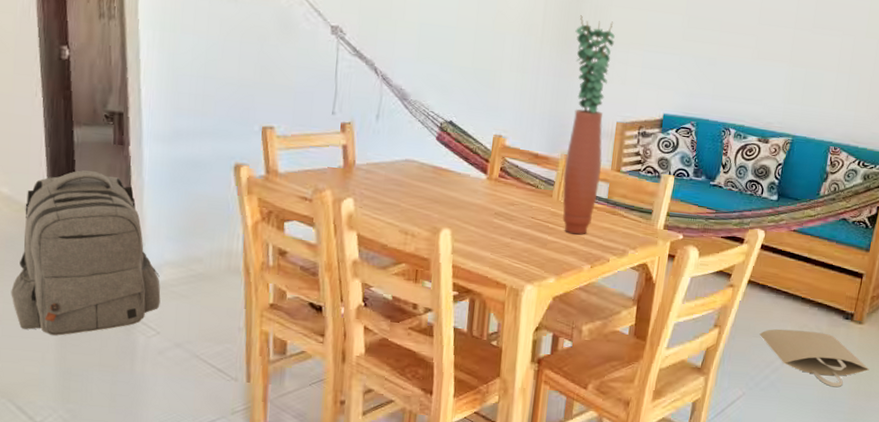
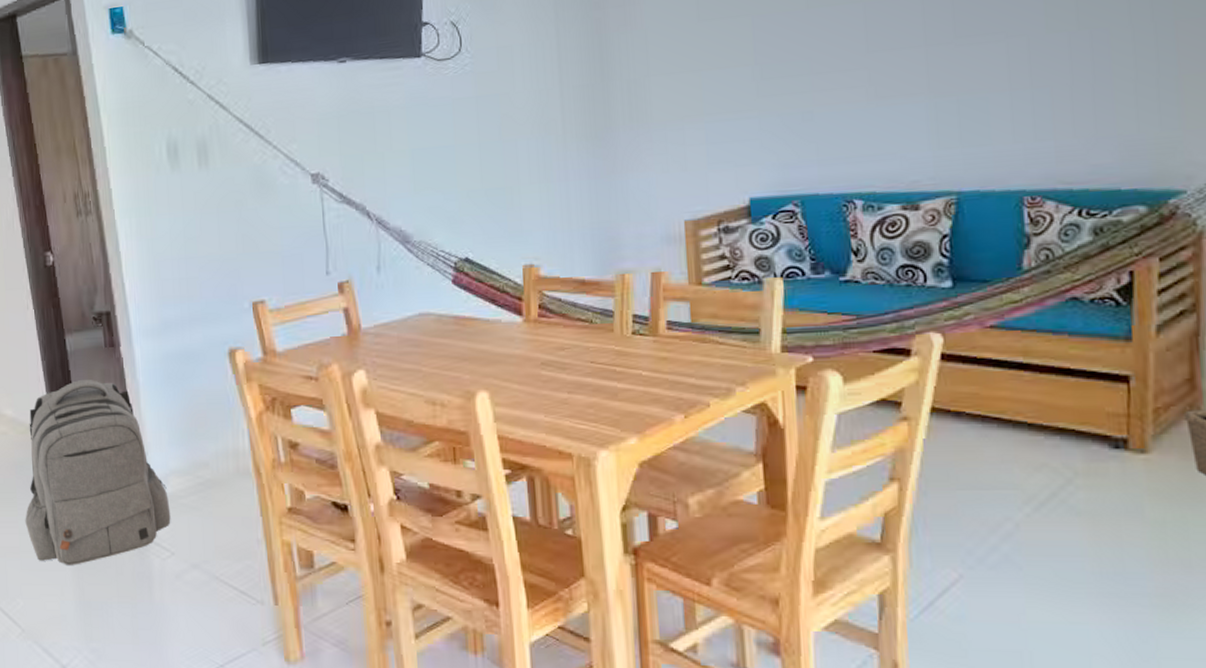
vase: present [562,15,615,235] -> none [606,95,676,376]
tote bag: present [759,329,870,388] -> none [967,473,1179,556]

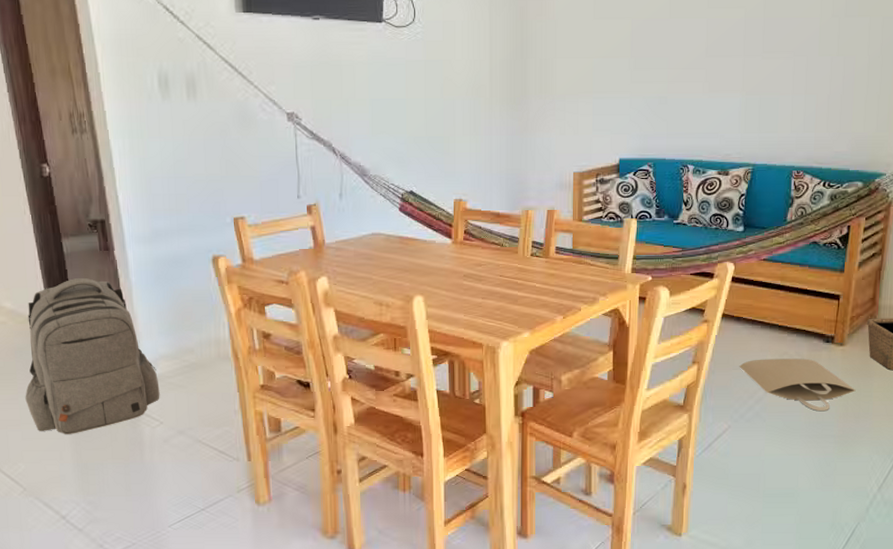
tote bag: none [967,473,1179,556] -> present [739,358,856,412]

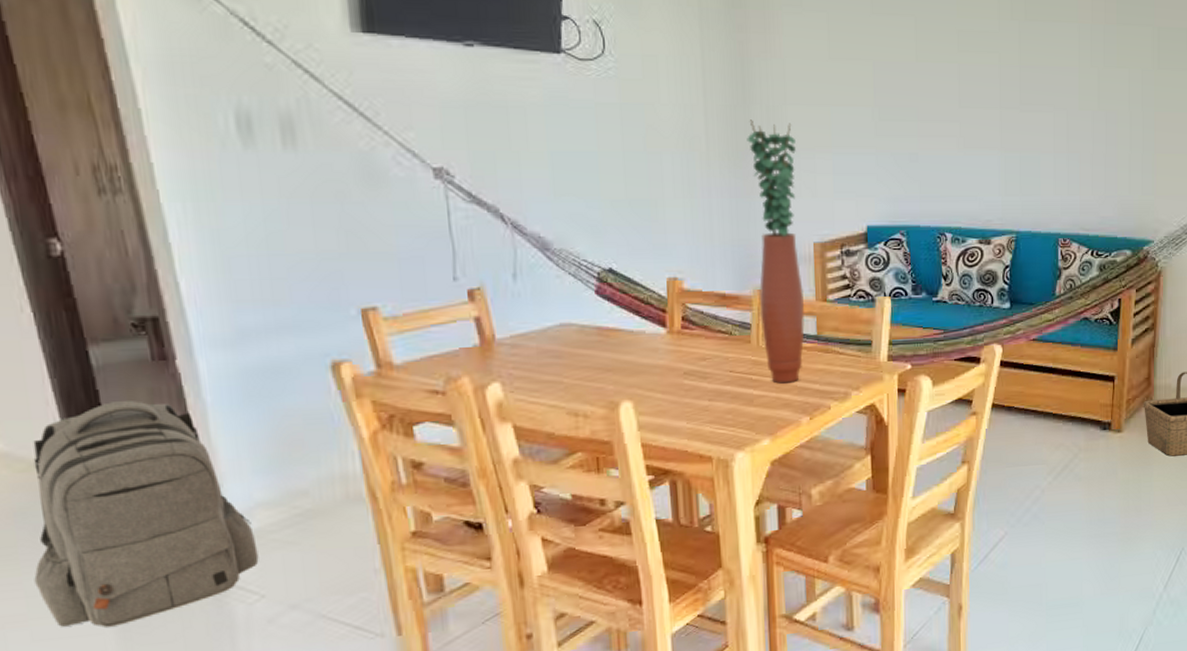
vase: none [523,71,563,288] -> present [747,120,805,384]
tote bag: present [739,358,856,412] -> none [1013,449,1136,508]

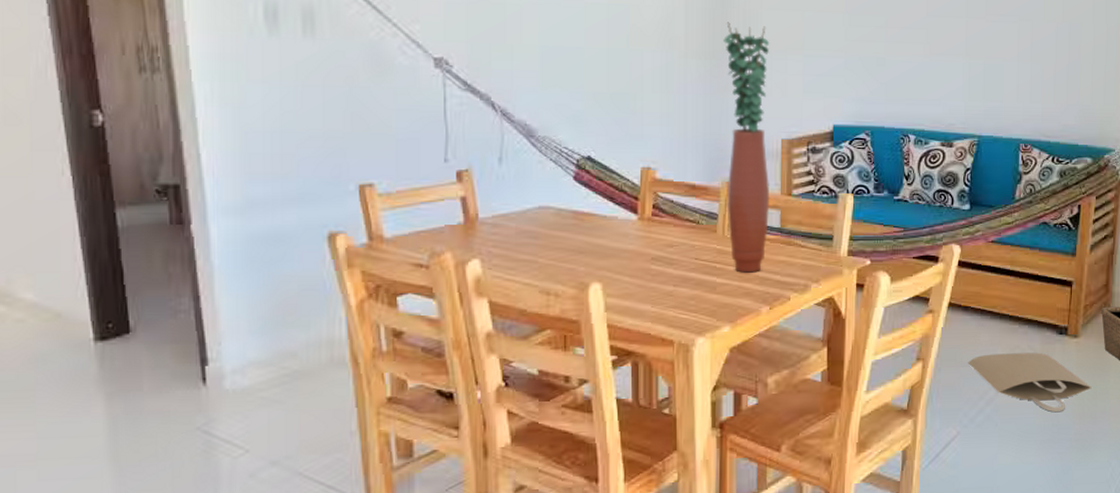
backpack: present [33,401,259,627] -> none [46,261,247,471]
tote bag: none [1013,449,1136,508] -> present [968,352,1092,413]

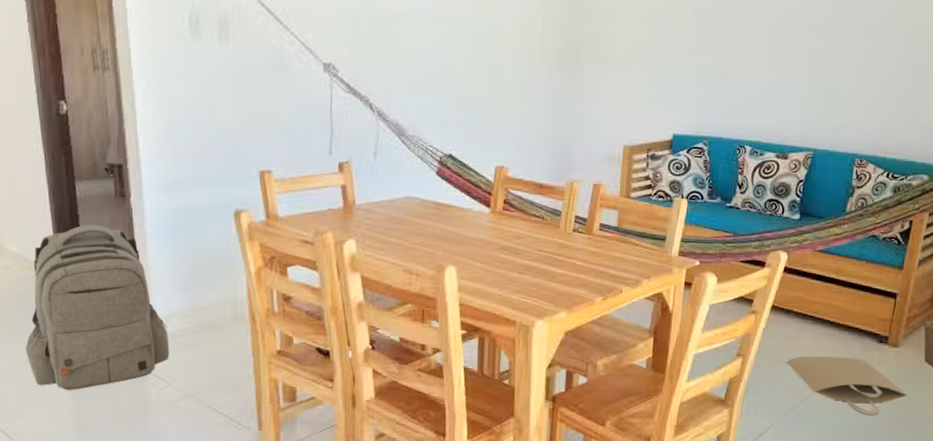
backpack: none [46,261,247,471] -> present [25,225,170,390]
vase: present [723,22,769,273] -> none [570,35,618,266]

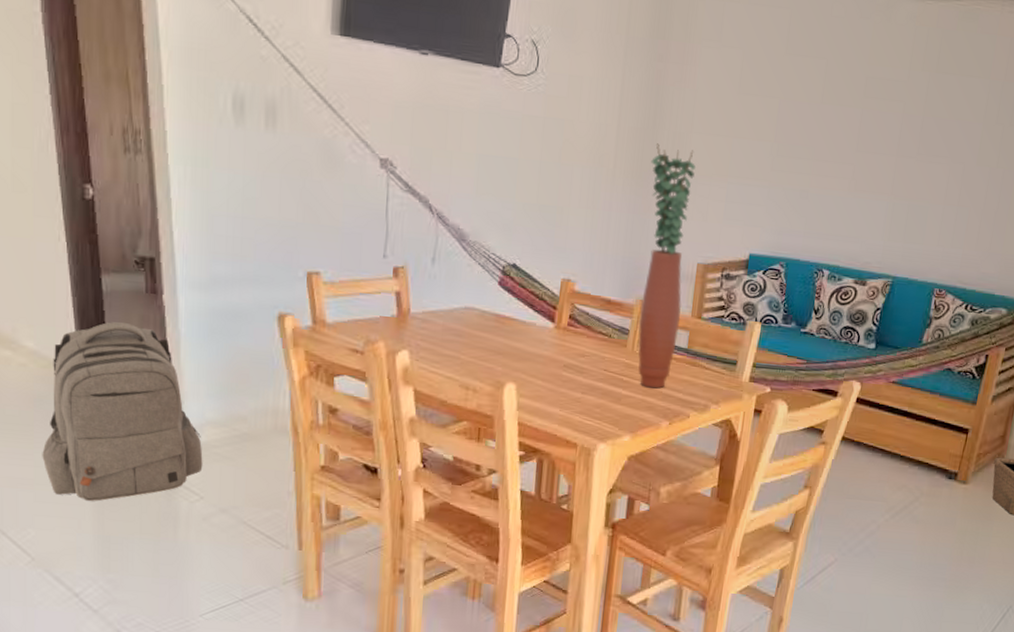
vase: none [570,35,618,266] -> present [638,143,695,389]
tote bag: present [786,356,908,416] -> none [853,489,974,553]

